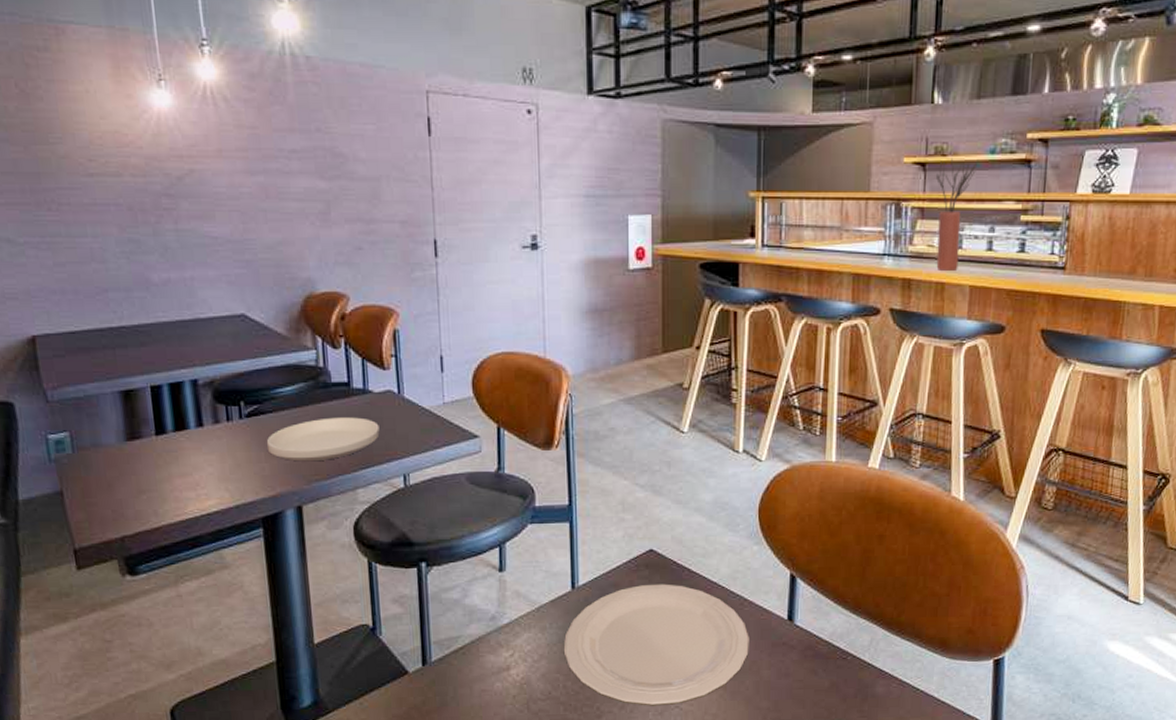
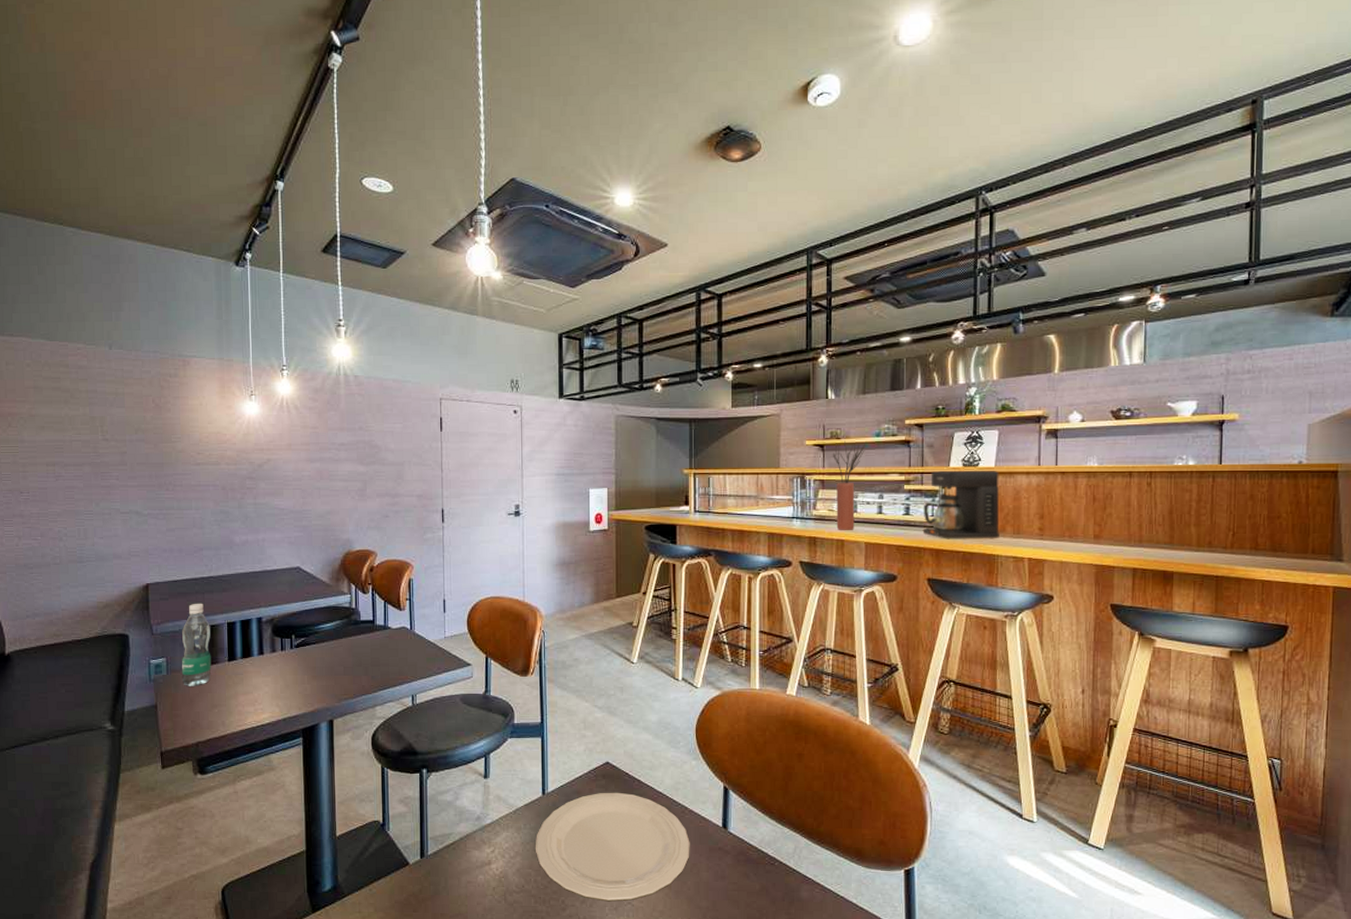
bottle: none [88,361,134,469] -> present [181,603,212,687]
saucer: present [266,417,380,462] -> none [309,648,395,684]
coffee maker: none [1040,197,1135,283] -> present [923,470,1000,540]

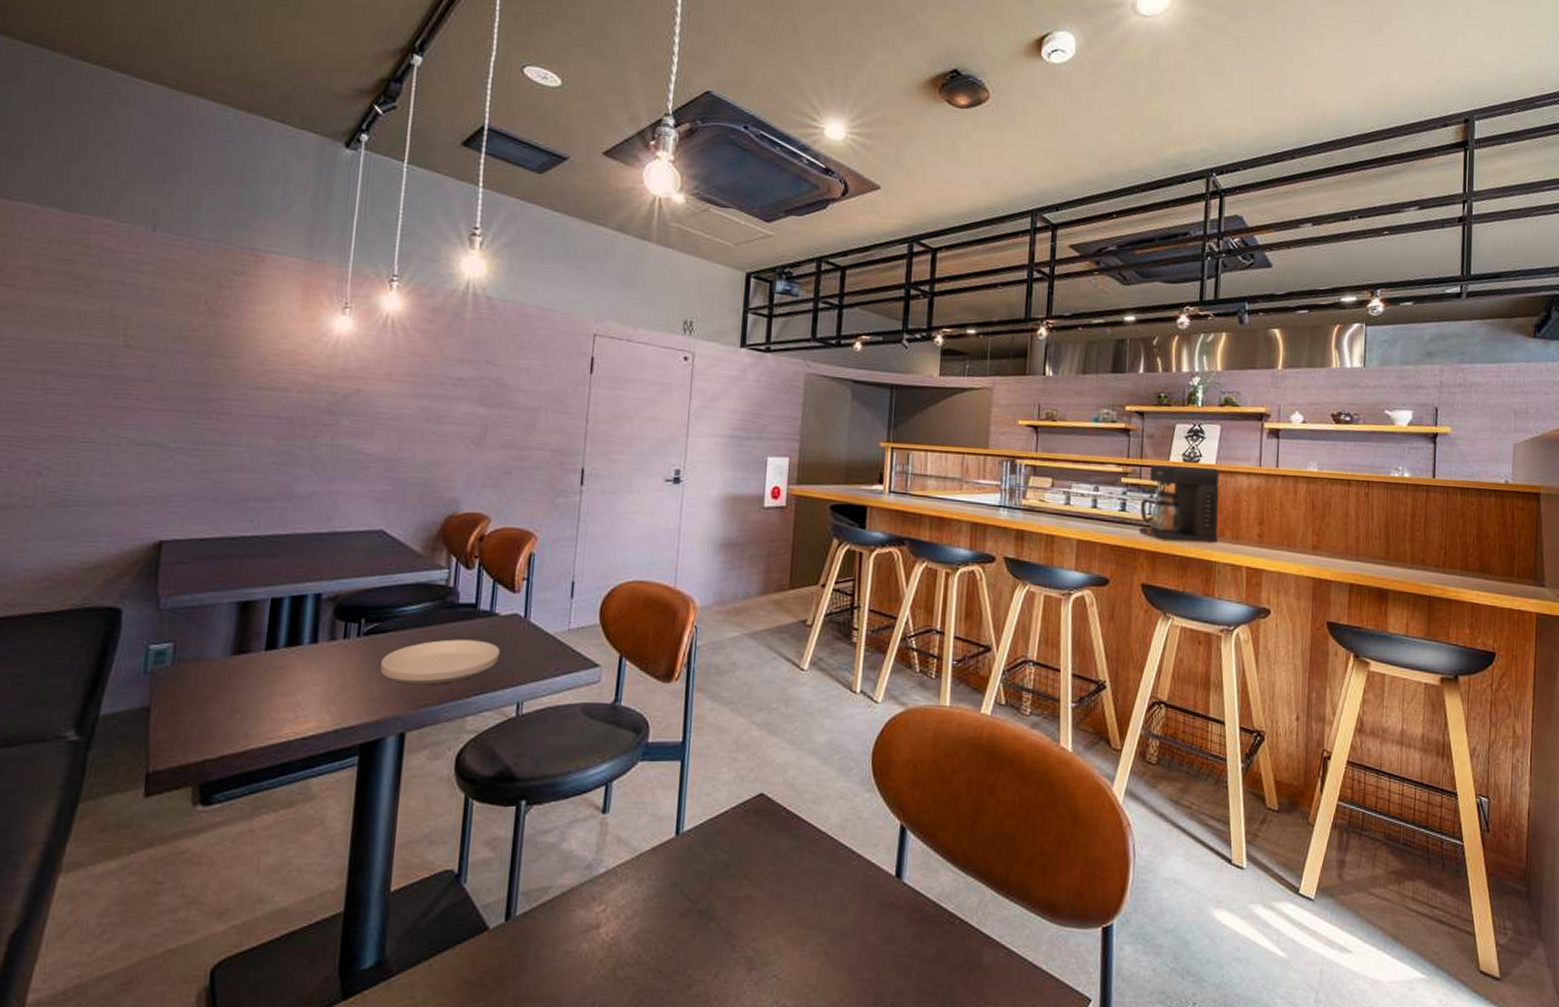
bottle: present [181,603,212,687] -> none [193,570,247,684]
saucer: none [309,648,395,684] -> present [379,639,500,685]
plate: present [535,792,690,902] -> none [659,832,856,975]
vase: present [833,440,866,531] -> none [1047,423,1084,526]

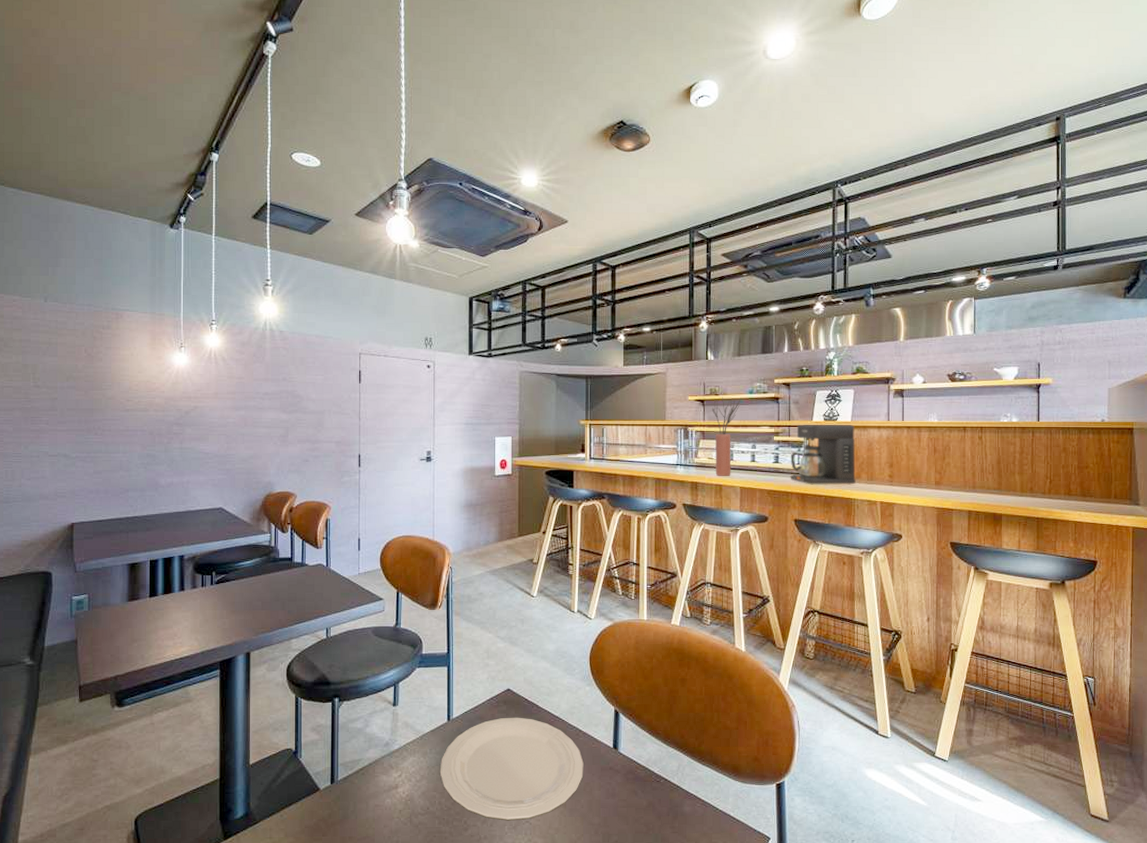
saucer: present [379,639,500,685] -> none [228,584,311,618]
plate: none [659,832,856,975] -> present [439,717,584,821]
vase: none [1047,423,1084,526] -> present [712,396,741,477]

